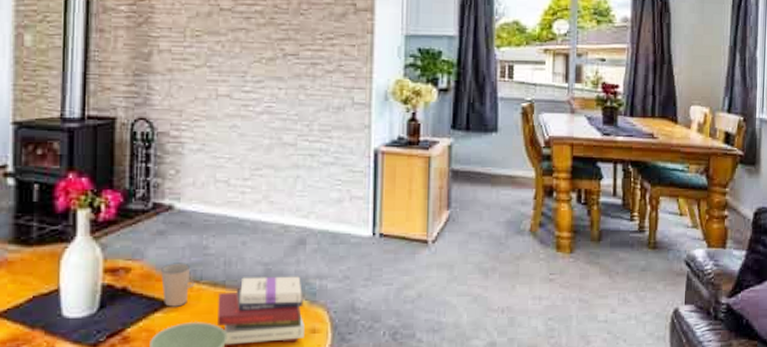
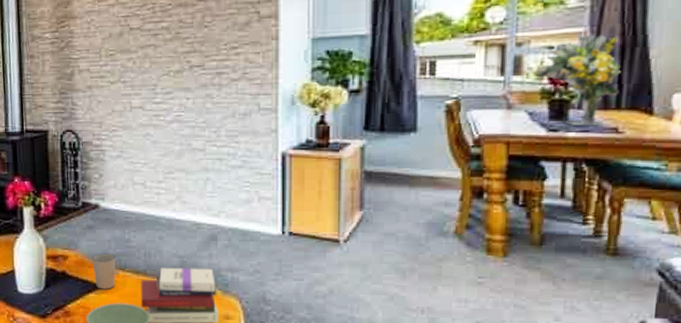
bouquet: none [592,49,654,132] -> present [535,33,621,126]

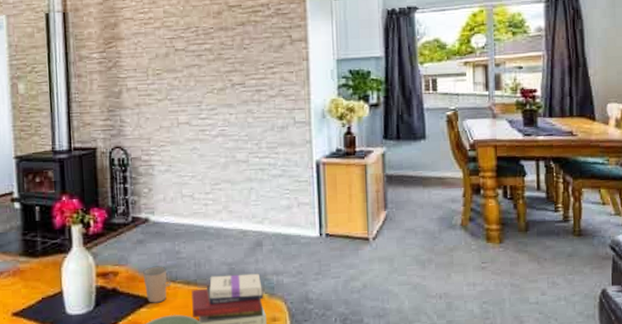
bouquet: present [535,33,621,126] -> none [510,56,571,131]

